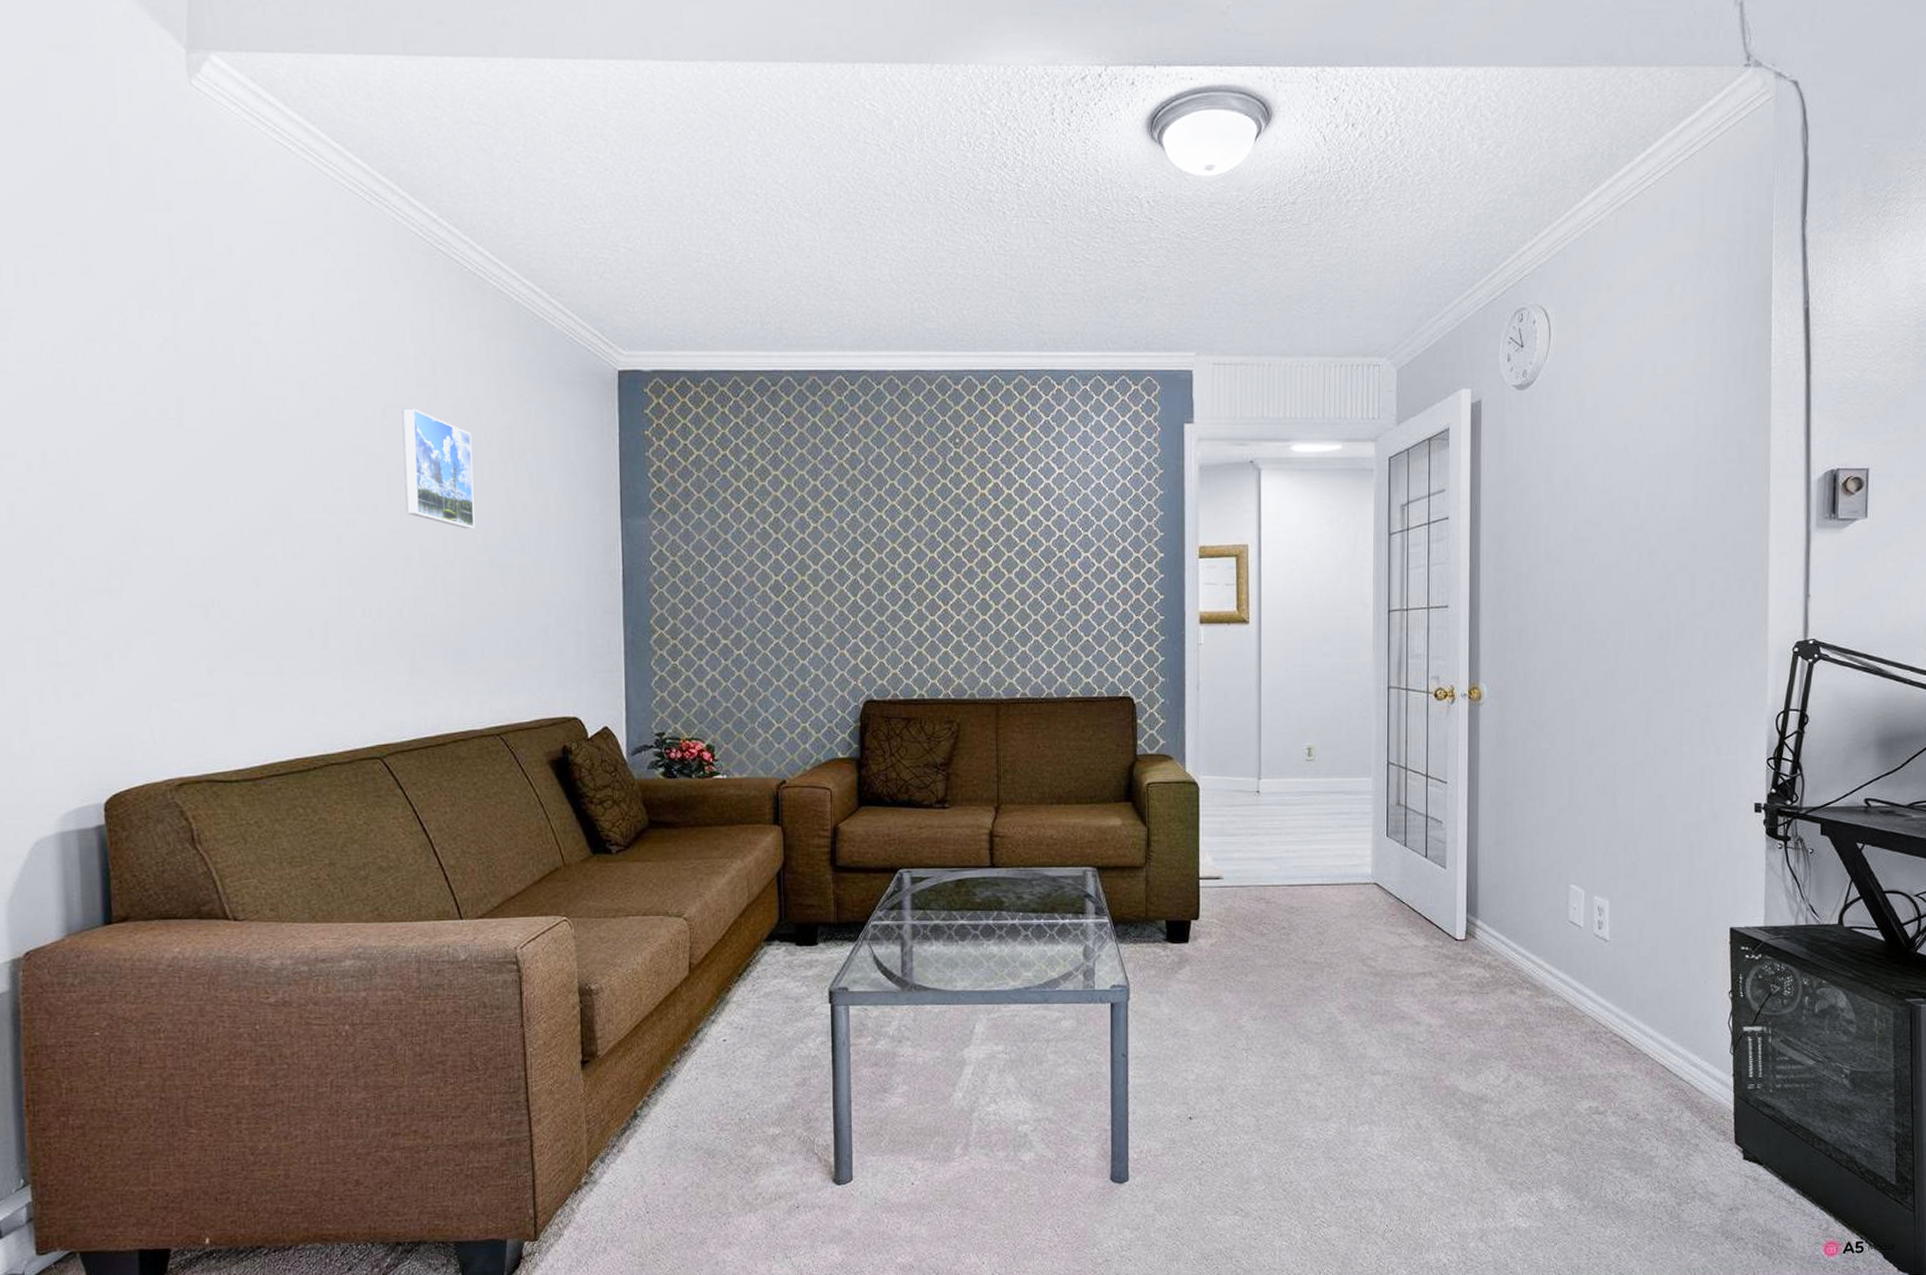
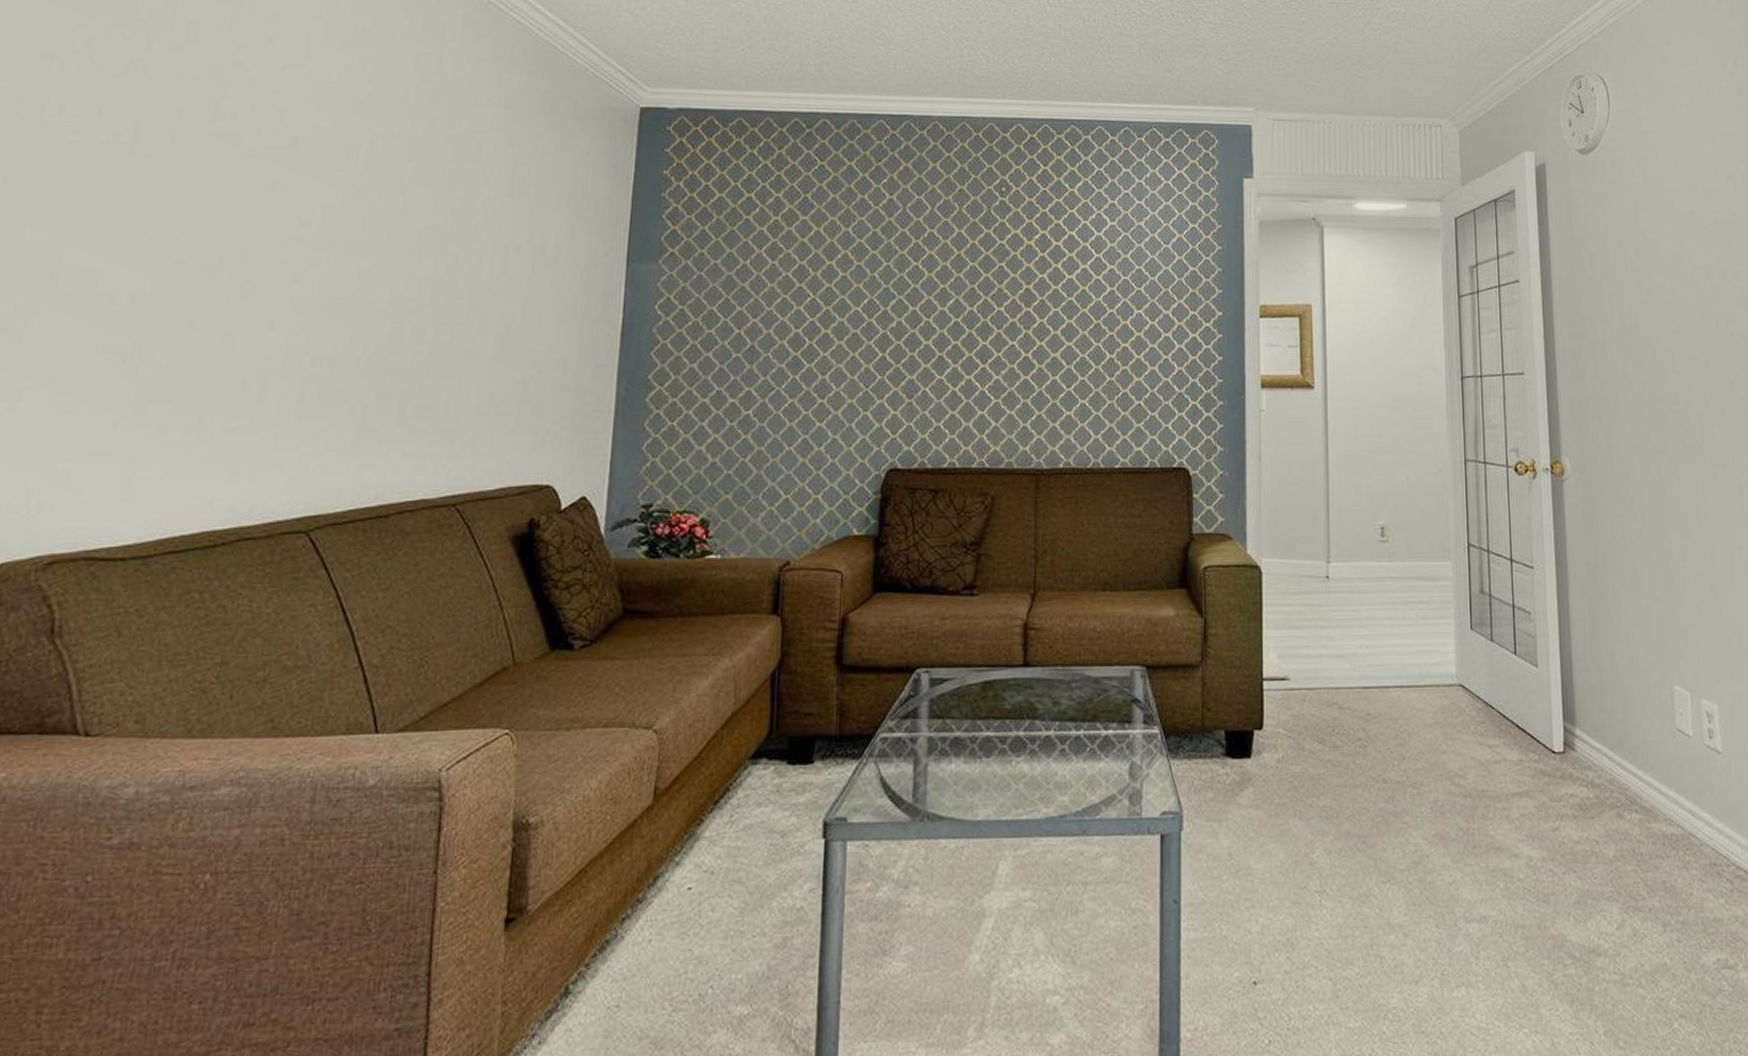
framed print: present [402,408,475,529] -> none [381,139,468,271]

